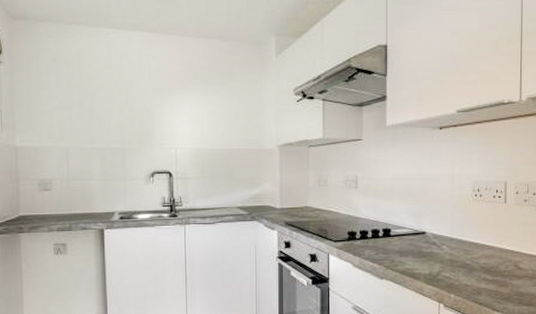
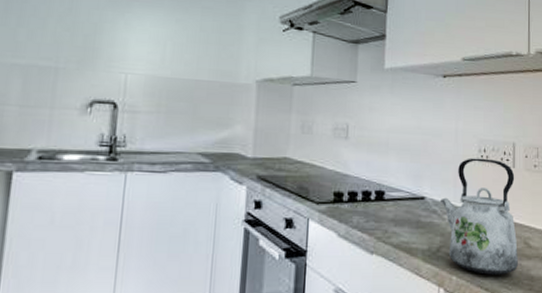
kettle: none [439,197,509,292] -> present [440,158,518,275]

